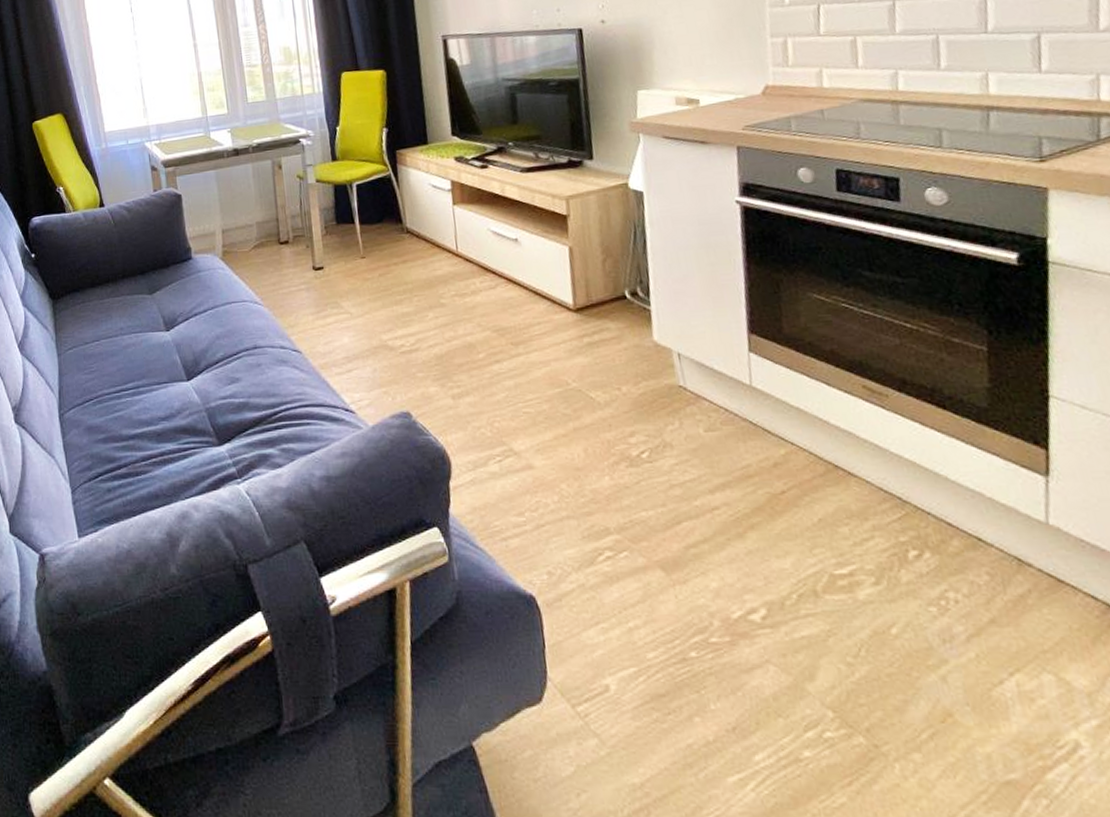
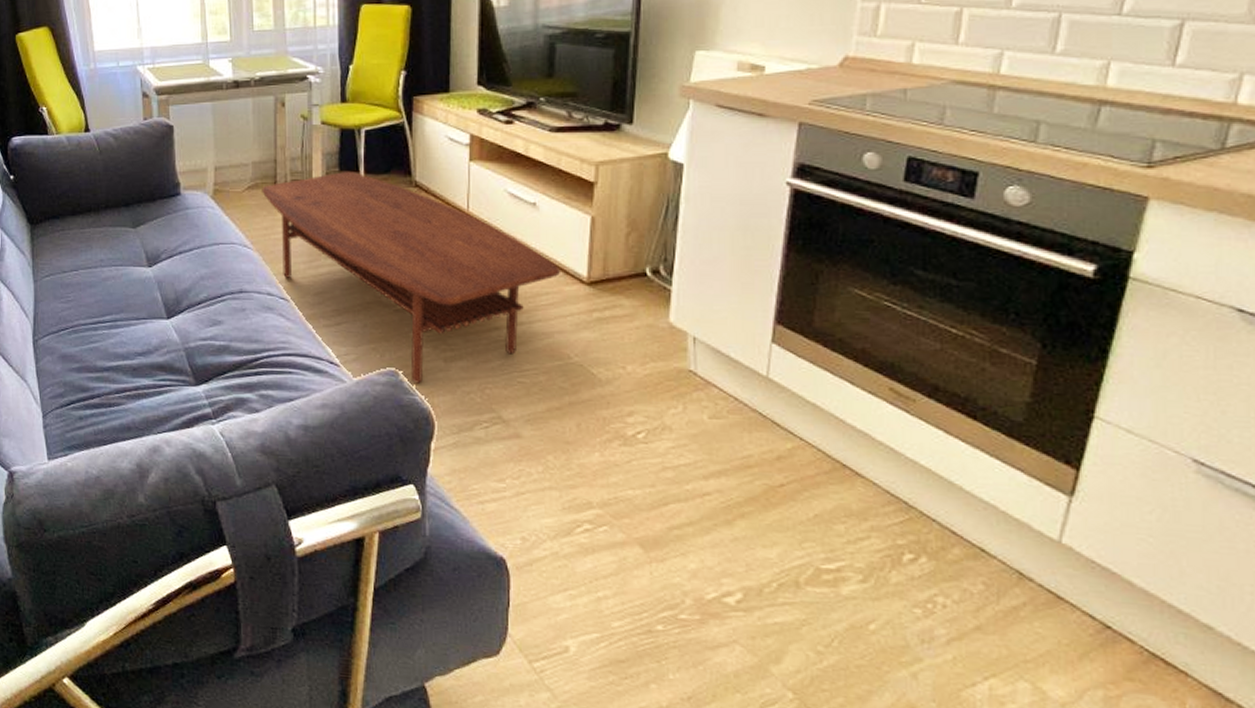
coffee table: none [267,224,549,423] -> present [262,172,561,384]

